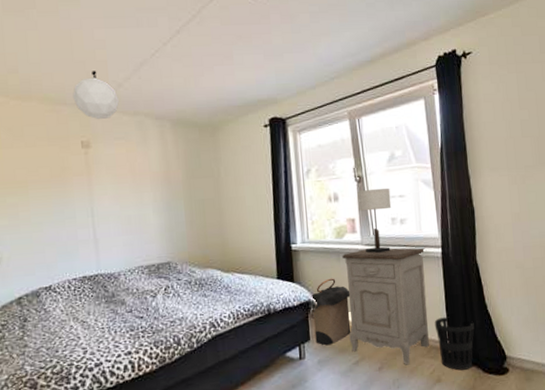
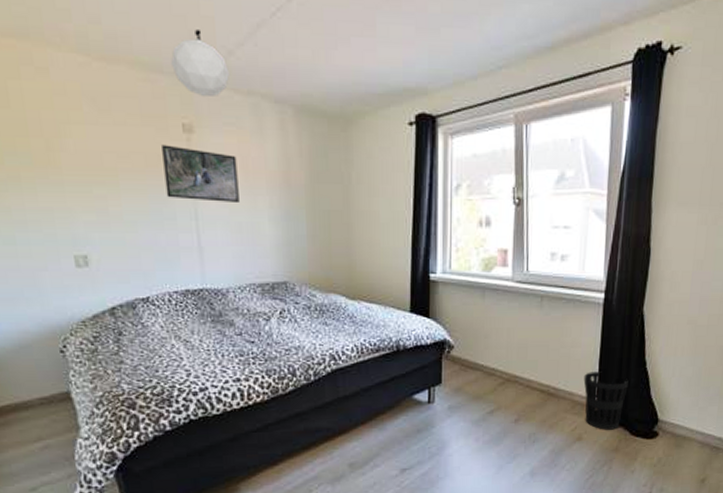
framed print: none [64,158,128,201] -> present [162,144,239,204]
laundry hamper: present [310,278,351,346] -> none [446,317,493,391]
nightstand: present [342,247,429,365] -> none [486,287,587,420]
table lamp: present [357,187,392,253] -> none [513,215,554,292]

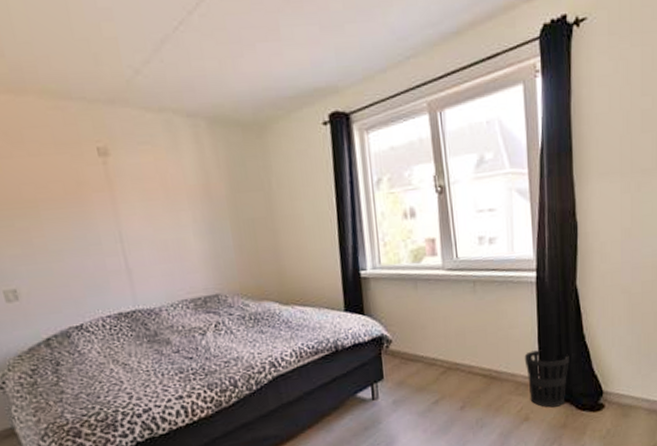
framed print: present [162,144,239,204] -> none [78,170,163,223]
pendant lamp: present [171,29,229,98] -> none [78,52,139,119]

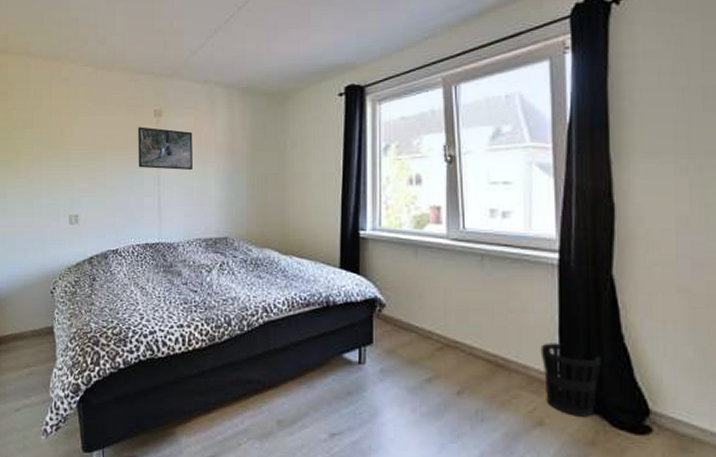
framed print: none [78,170,163,223] -> present [138,127,193,171]

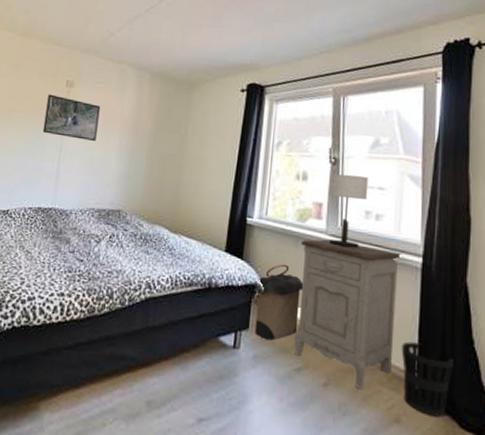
laundry hamper: none [377,275,428,353] -> present [254,263,304,341]
nightstand: none [421,244,537,395] -> present [294,239,404,390]
table lamp: none [446,171,491,251] -> present [328,174,369,249]

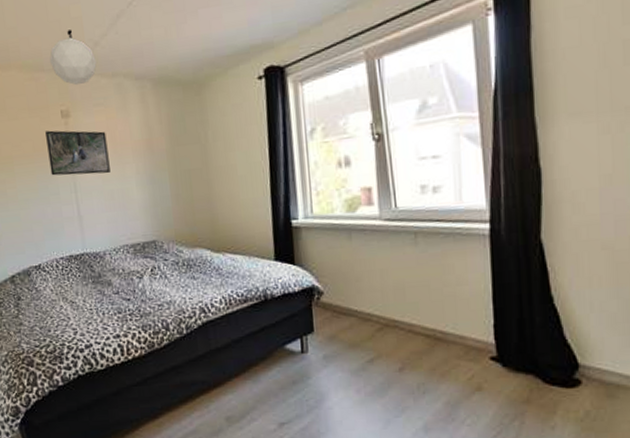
pendant lamp: none [69,19,109,63] -> present [50,30,97,86]
laundry hamper: present [254,263,304,341] -> none [314,260,365,339]
nightstand: present [294,239,404,390] -> none [355,222,469,368]
table lamp: present [328,174,369,249] -> none [375,146,421,230]
wastebasket: present [401,341,454,417] -> none [475,311,533,378]

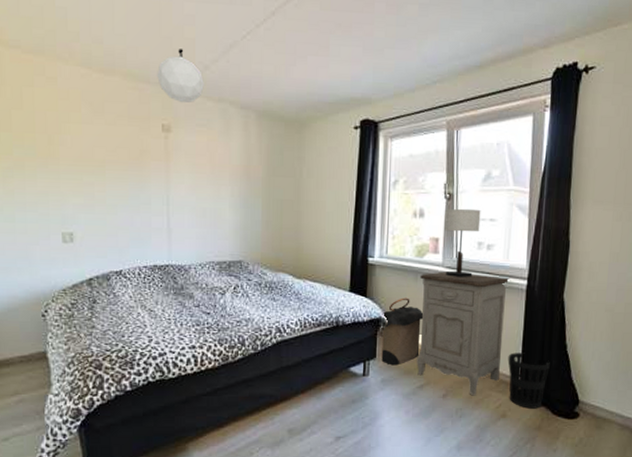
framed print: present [45,130,110,176] -> none [144,141,205,192]
laundry hamper: none [314,260,365,339] -> present [381,297,424,366]
nightstand: none [355,222,469,368] -> present [417,271,511,396]
table lamp: none [375,146,421,230] -> present [444,208,481,277]
wastebasket: none [475,311,533,378] -> present [507,352,550,409]

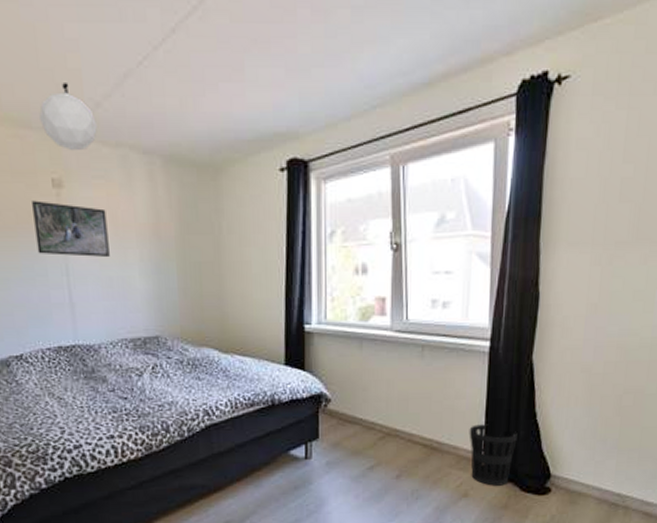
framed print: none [144,141,205,192] -> present [32,200,110,258]
laundry hamper: present [381,297,424,366] -> none [323,368,371,446]
nightstand: present [417,271,511,396] -> none [365,336,471,475]
table lamp: present [444,208,481,277] -> none [392,260,434,342]

